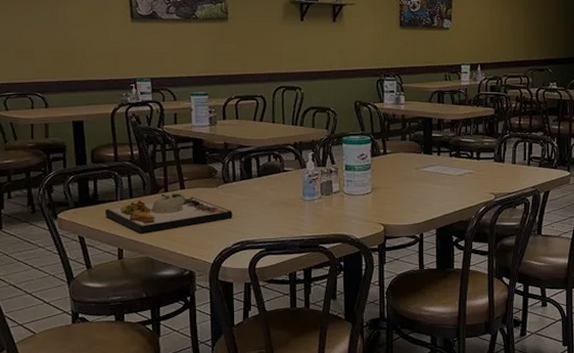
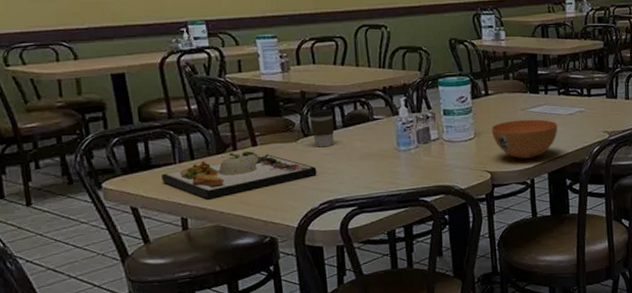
coffee cup: none [229,158,250,194] -> present [308,108,335,148]
soup bowl: none [387,178,448,214] -> present [491,119,558,159]

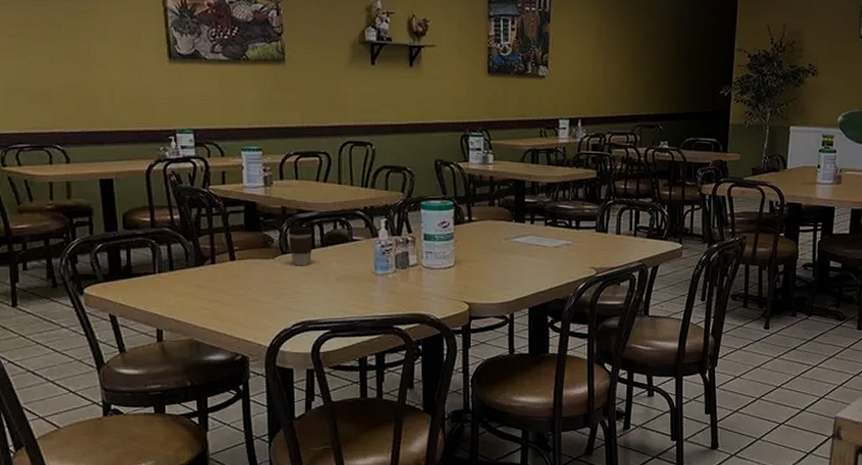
dinner plate: present [162,151,317,200] -> none [141,266,292,312]
soup bowl: present [491,119,558,159] -> none [472,249,542,291]

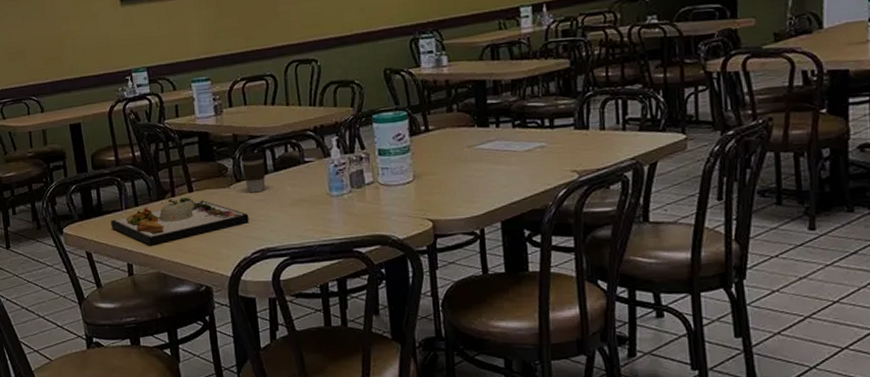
dinner plate: none [141,266,292,312] -> present [111,197,249,246]

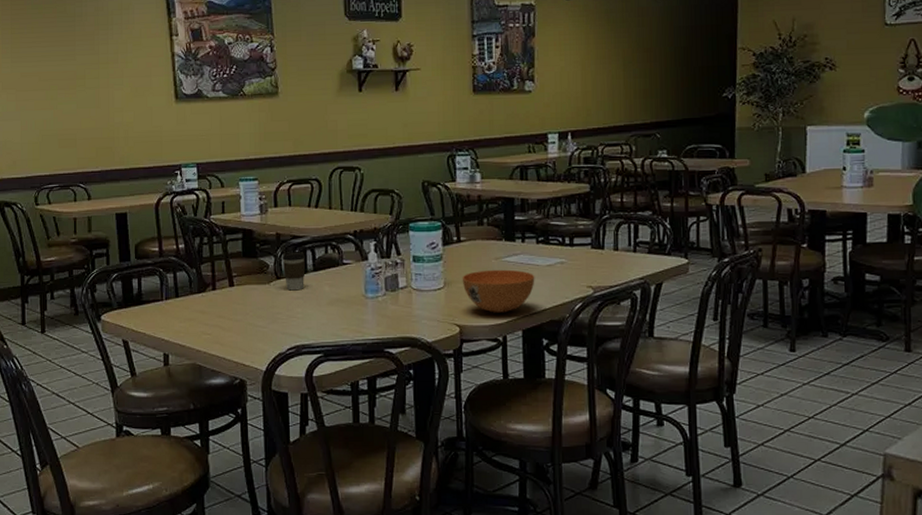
dinner plate: present [111,197,249,246] -> none [150,292,287,337]
soup bowl: none [432,157,513,205] -> present [462,269,535,313]

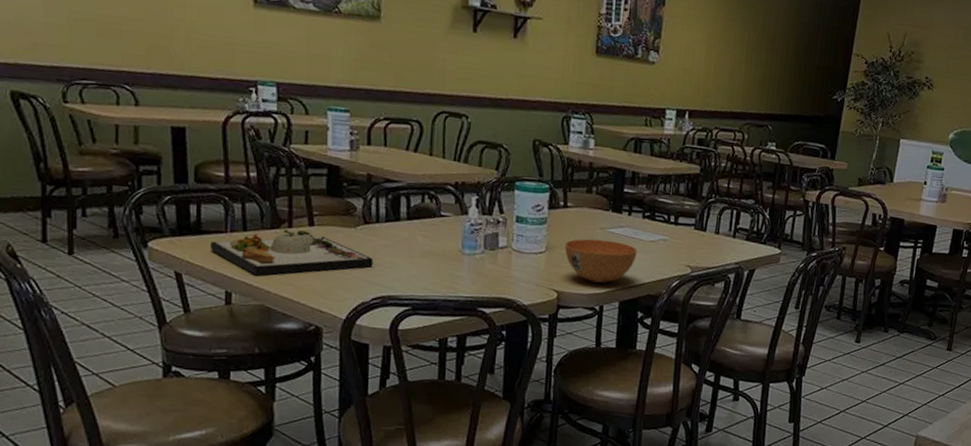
dinner plate: none [150,292,287,337] -> present [210,229,373,276]
coffee cup: present [282,250,306,291] -> none [372,195,399,239]

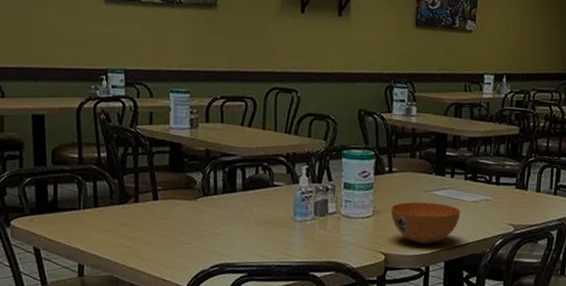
dinner plate: present [210,229,373,276] -> none [65,204,212,249]

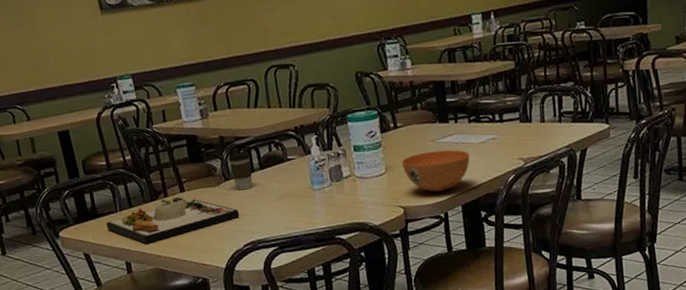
dinner plate: none [65,204,212,249] -> present [106,197,240,244]
coffee cup: none [210,168,235,209] -> present [228,151,253,191]

